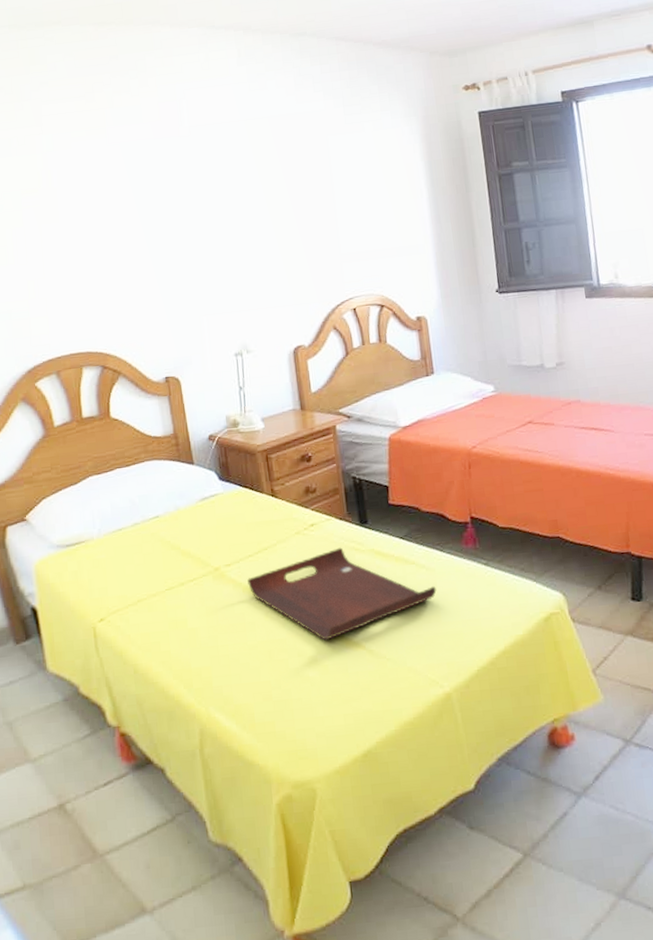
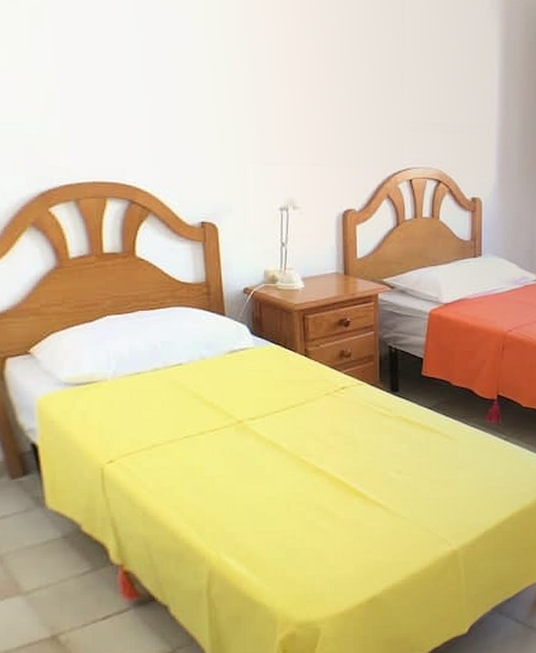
serving tray: present [247,547,437,641] -> none [271,412,457,497]

